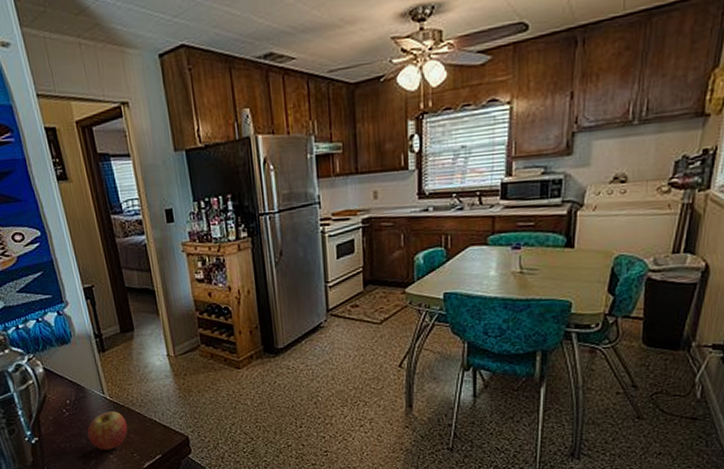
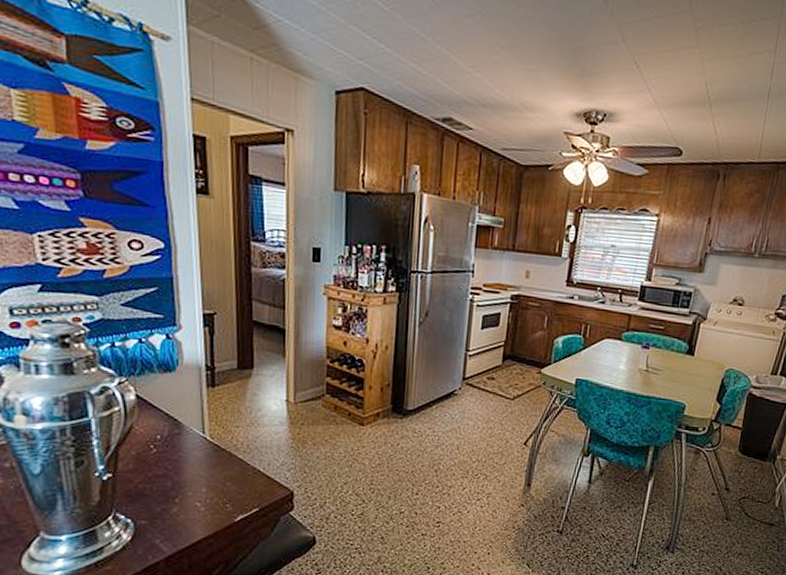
fruit: present [87,411,128,450] -> none [176,453,226,497]

